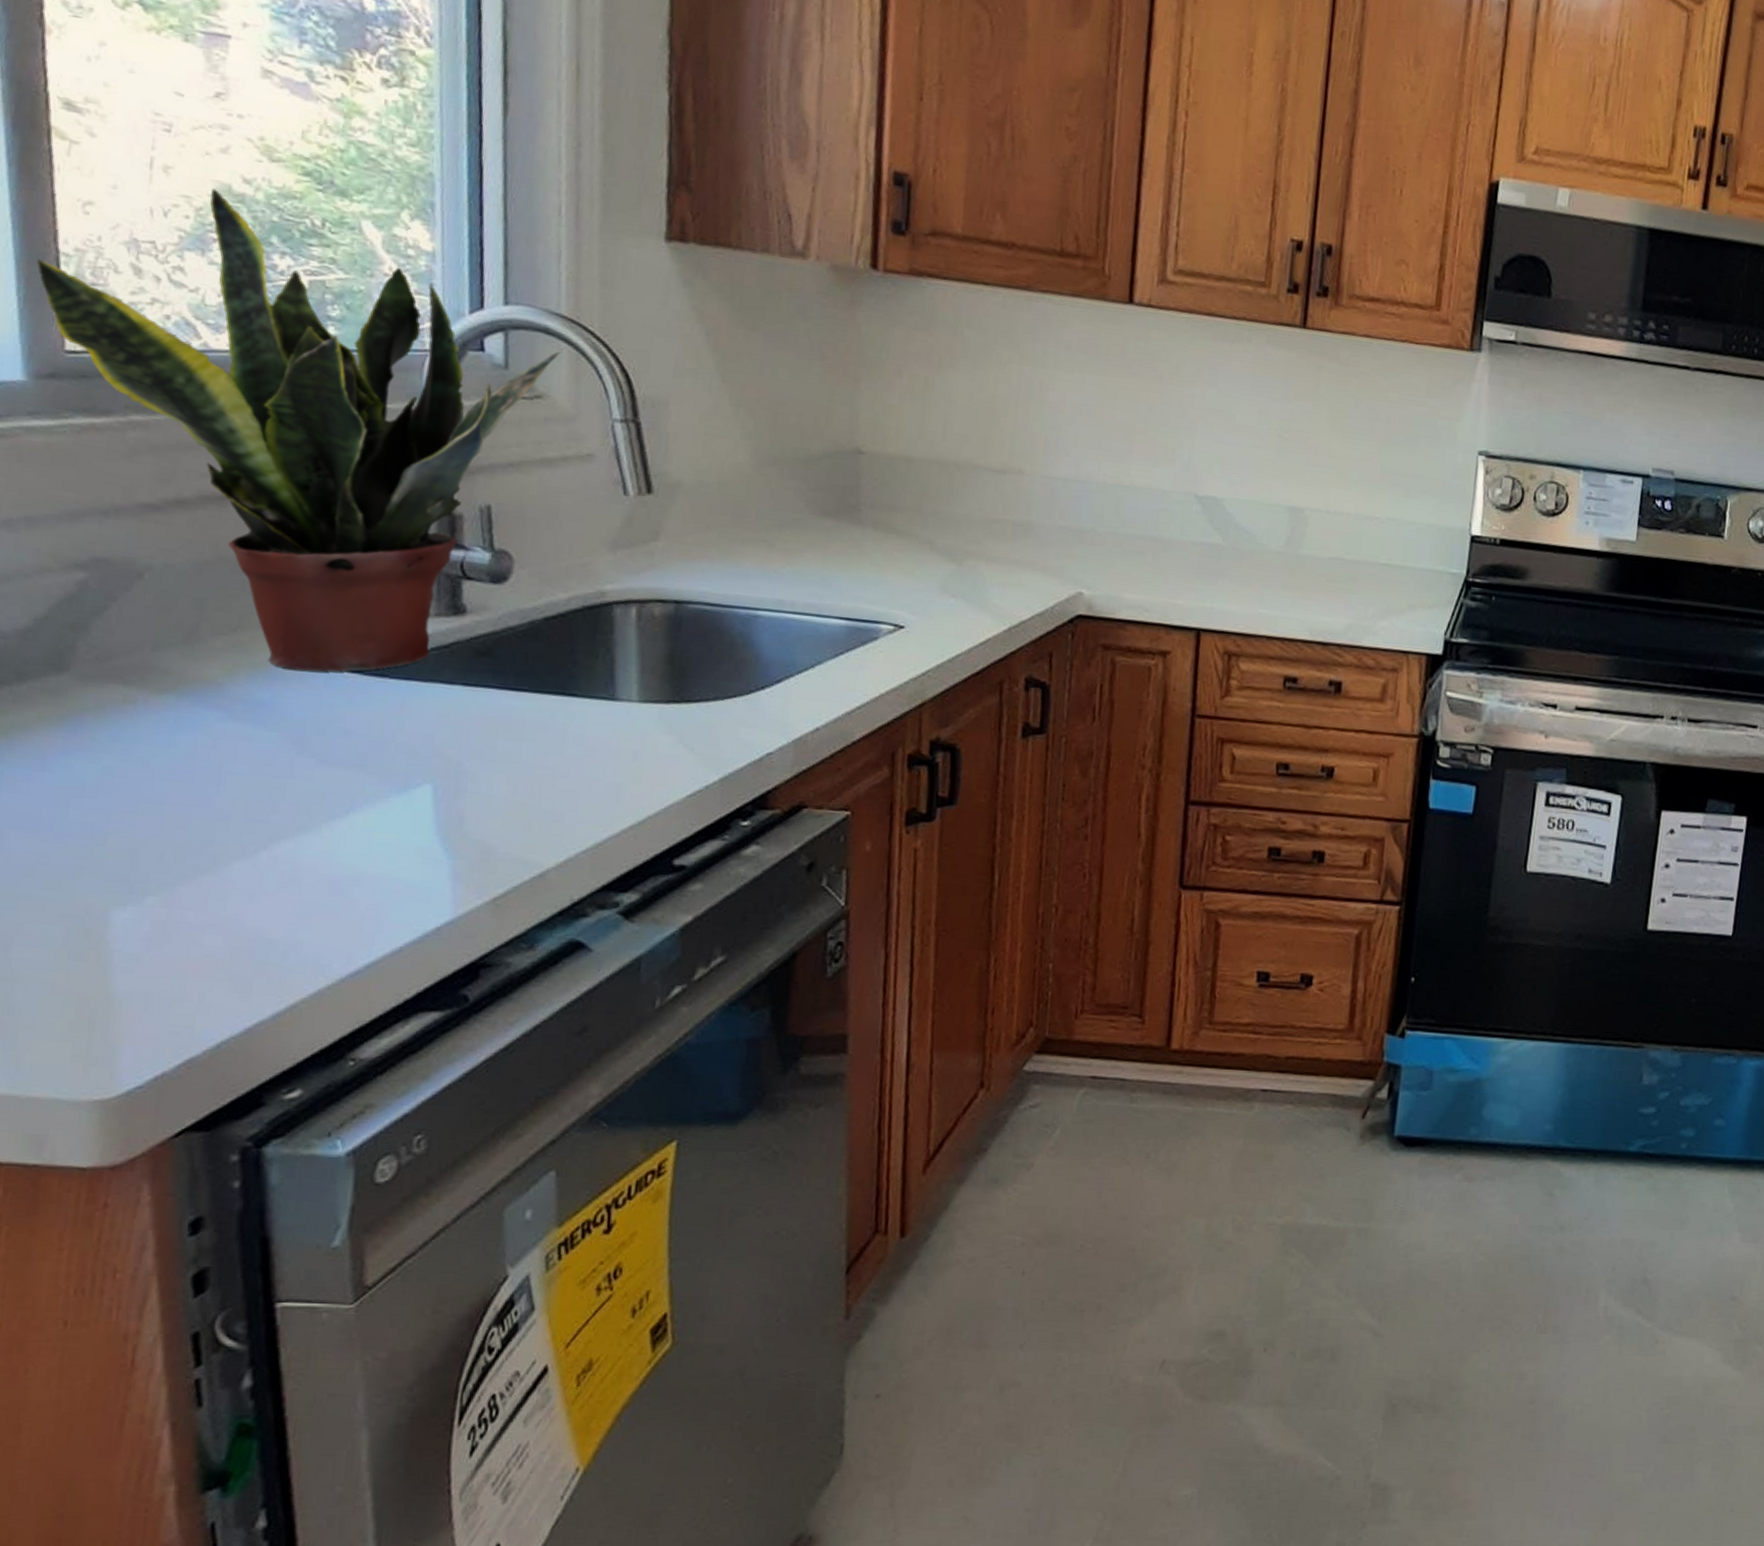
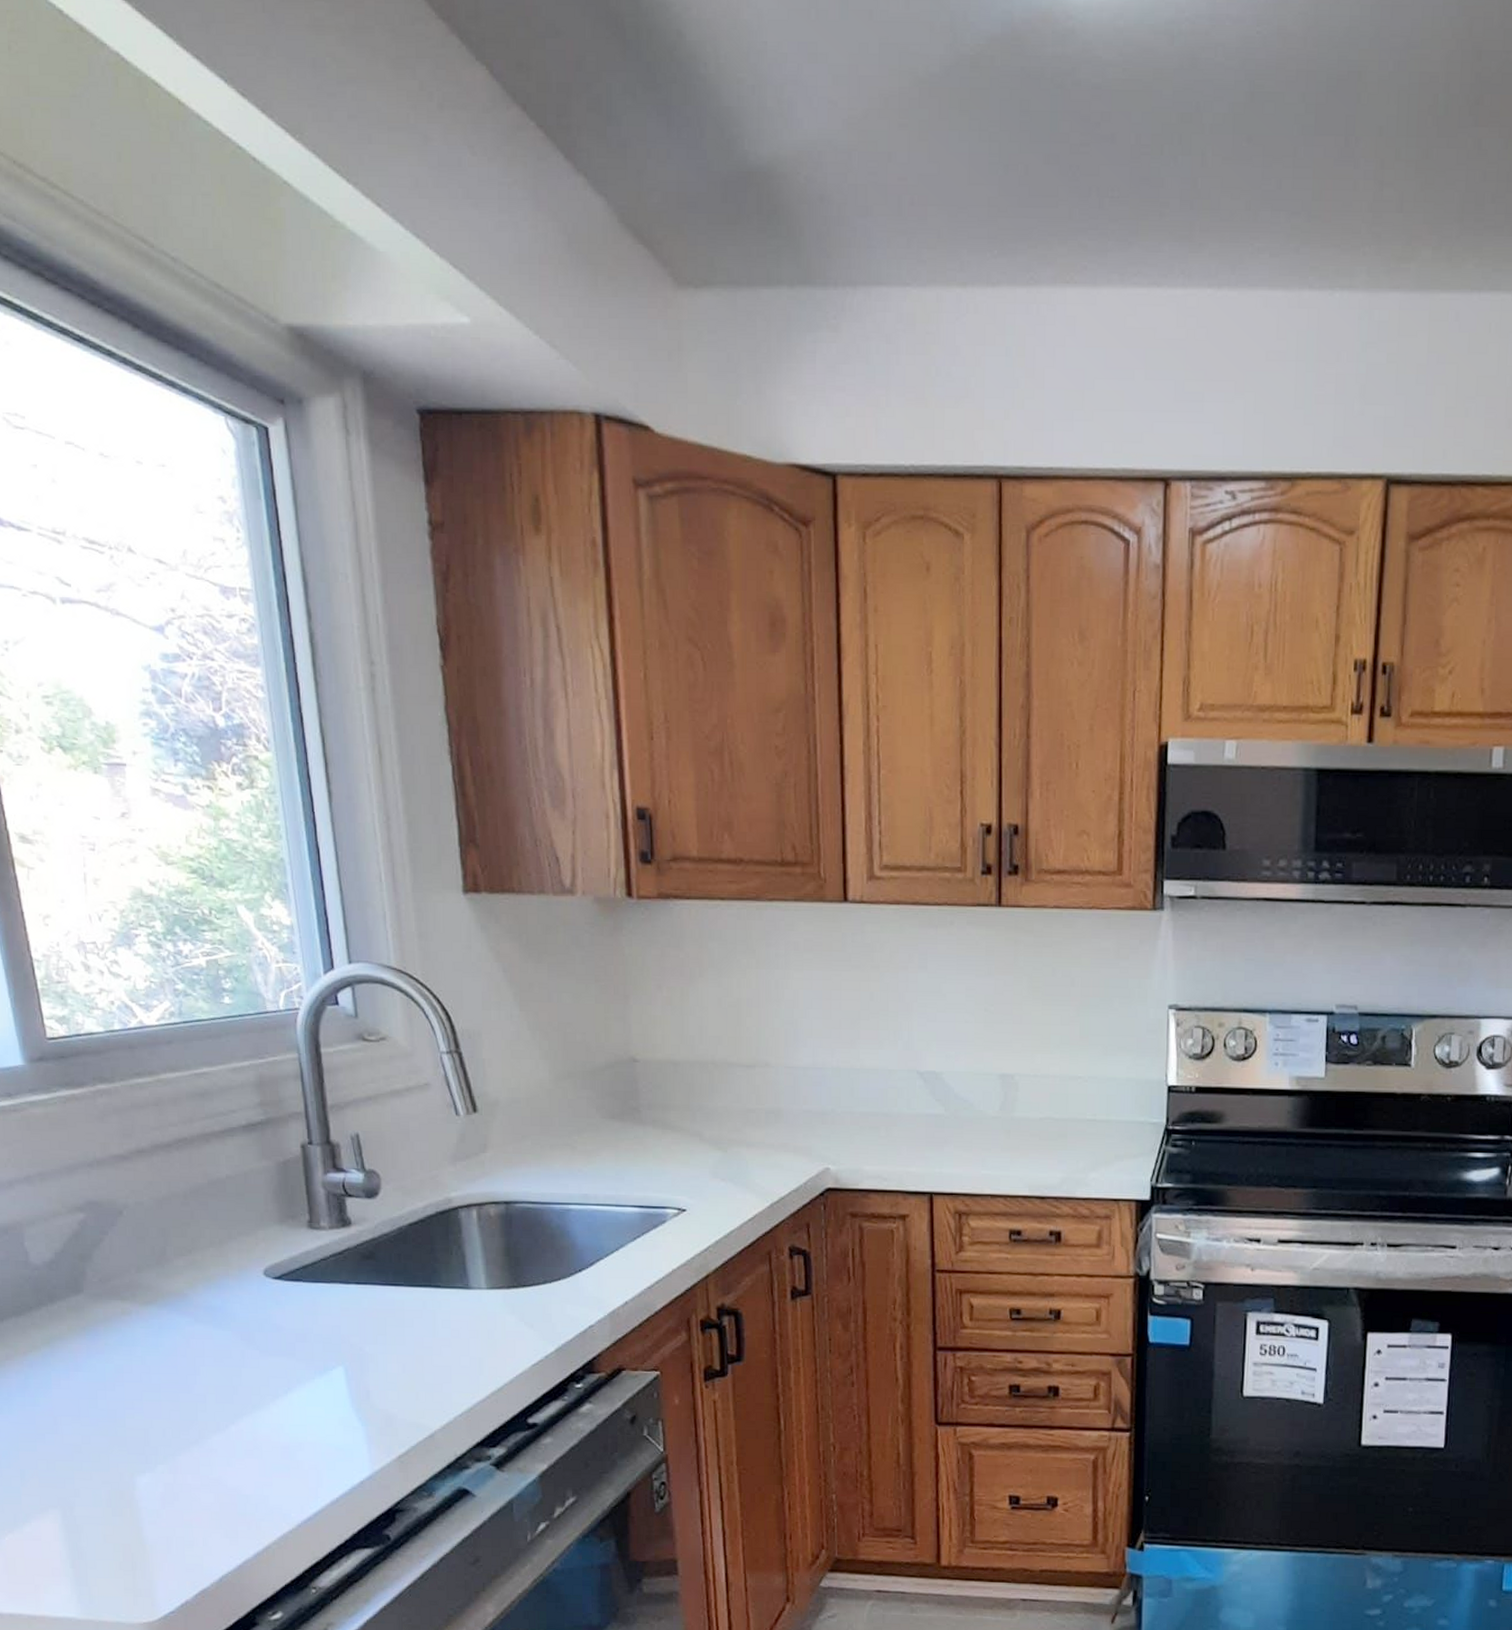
potted plant: present [37,188,562,672] -> none [19,893,396,1280]

